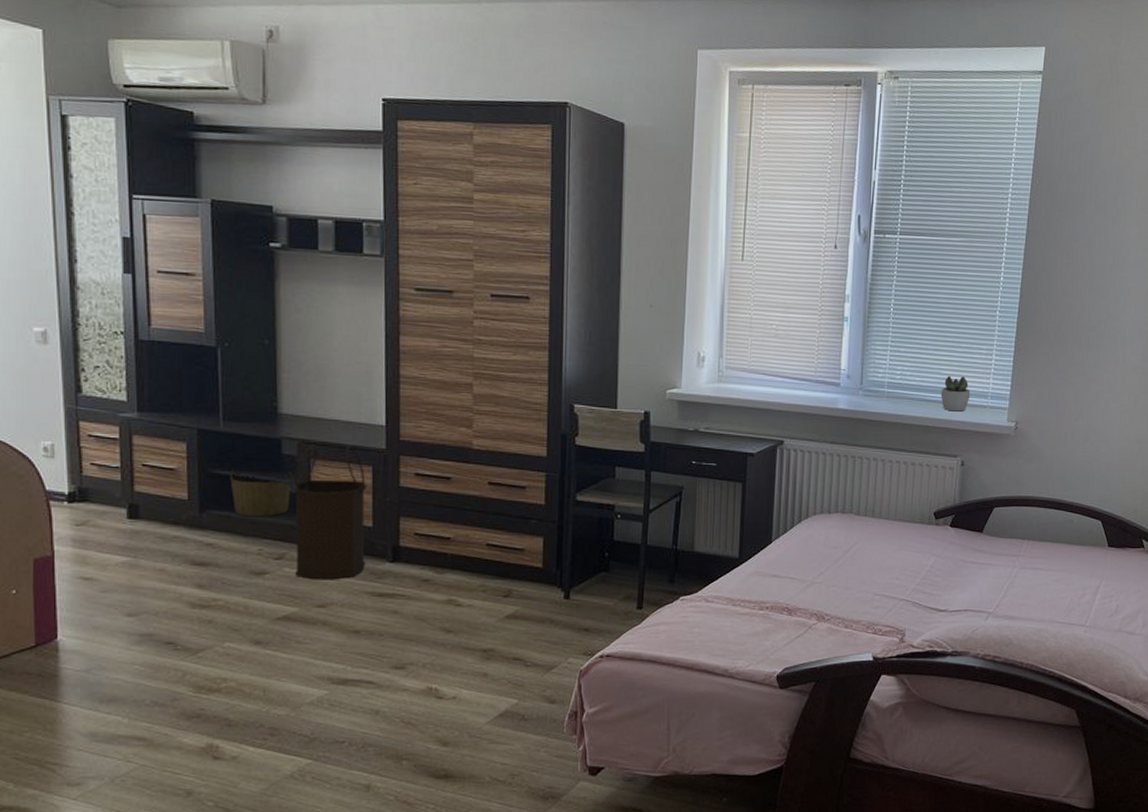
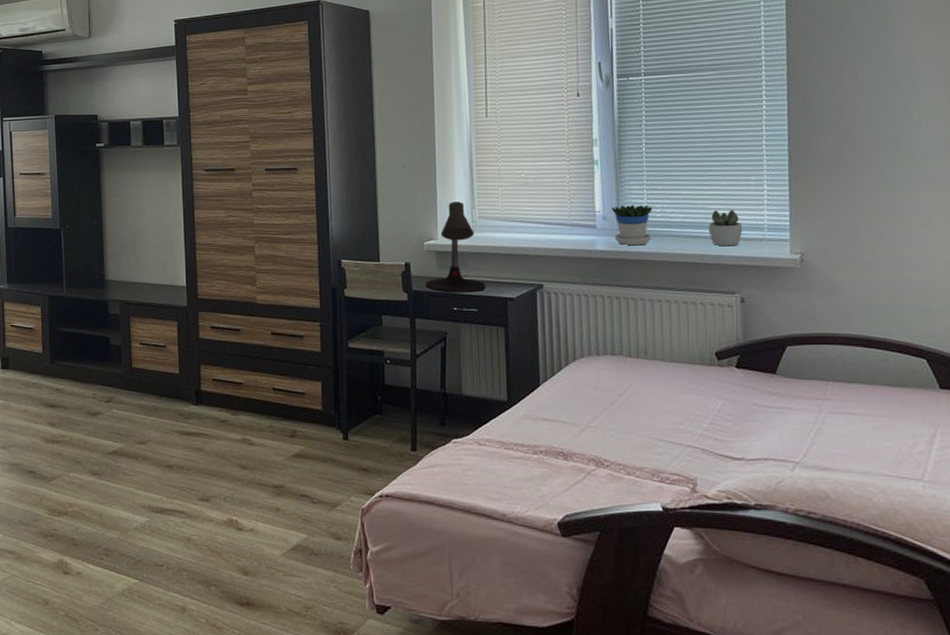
basket: present [230,469,292,517] -> none [72,327,117,367]
basket: present [293,444,366,580] -> none [118,304,174,420]
desk lamp: none [664,349,727,446] -> present [425,201,486,293]
flowerpot: none [855,365,894,406] -> present [611,205,653,246]

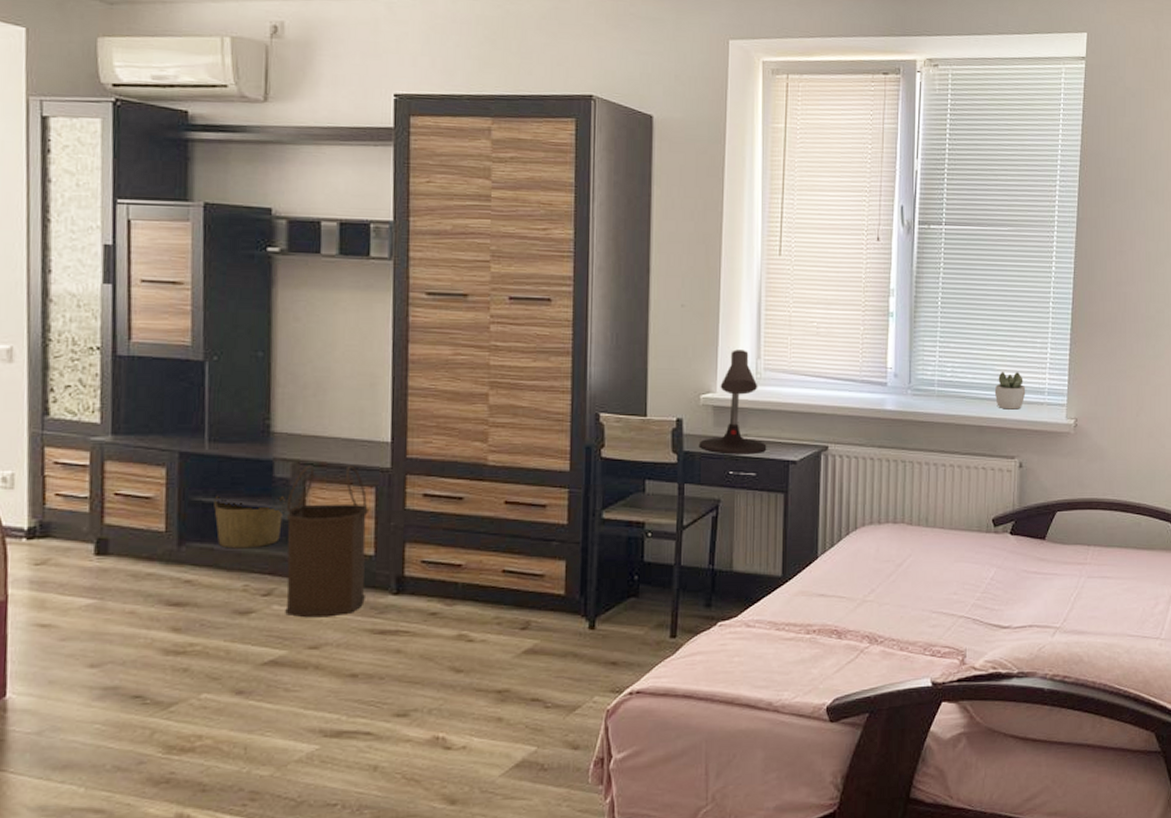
basket: none [72,327,117,367] -> present [214,495,285,549]
basket: none [118,304,174,420] -> present [285,465,368,618]
flowerpot: present [611,205,653,246] -> none [903,362,944,406]

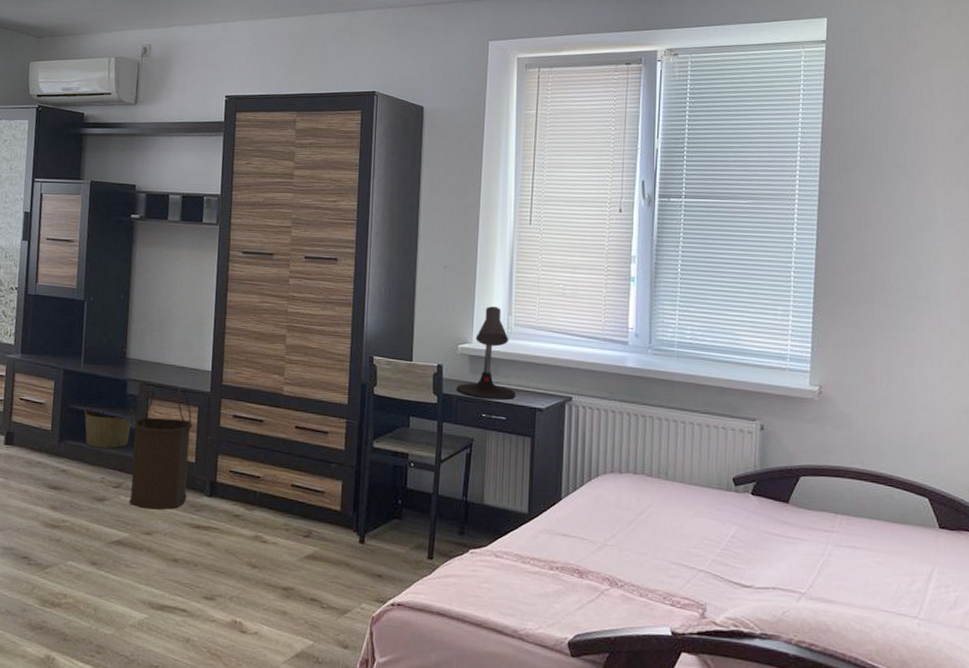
succulent plant: present [994,372,1026,410] -> none [734,336,767,374]

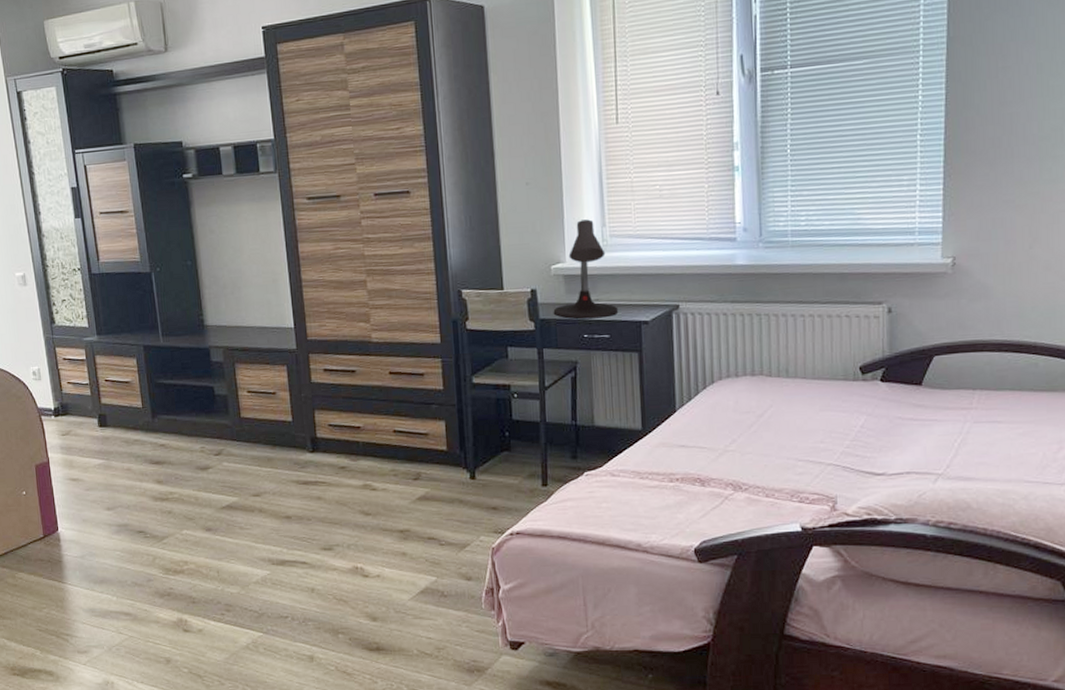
basket: present [84,405,134,449] -> none [172,376,222,419]
basket: present [129,386,192,510] -> none [223,348,289,472]

